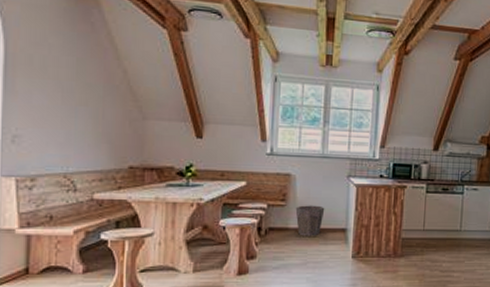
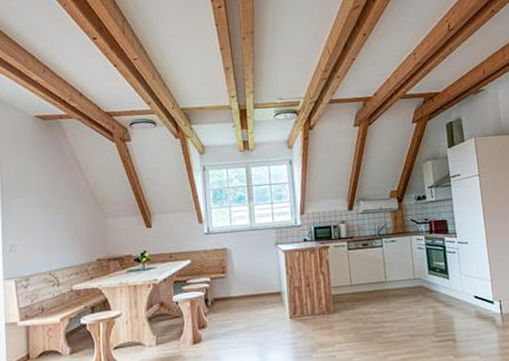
waste bin: present [295,205,325,236] -> none [234,273,260,303]

